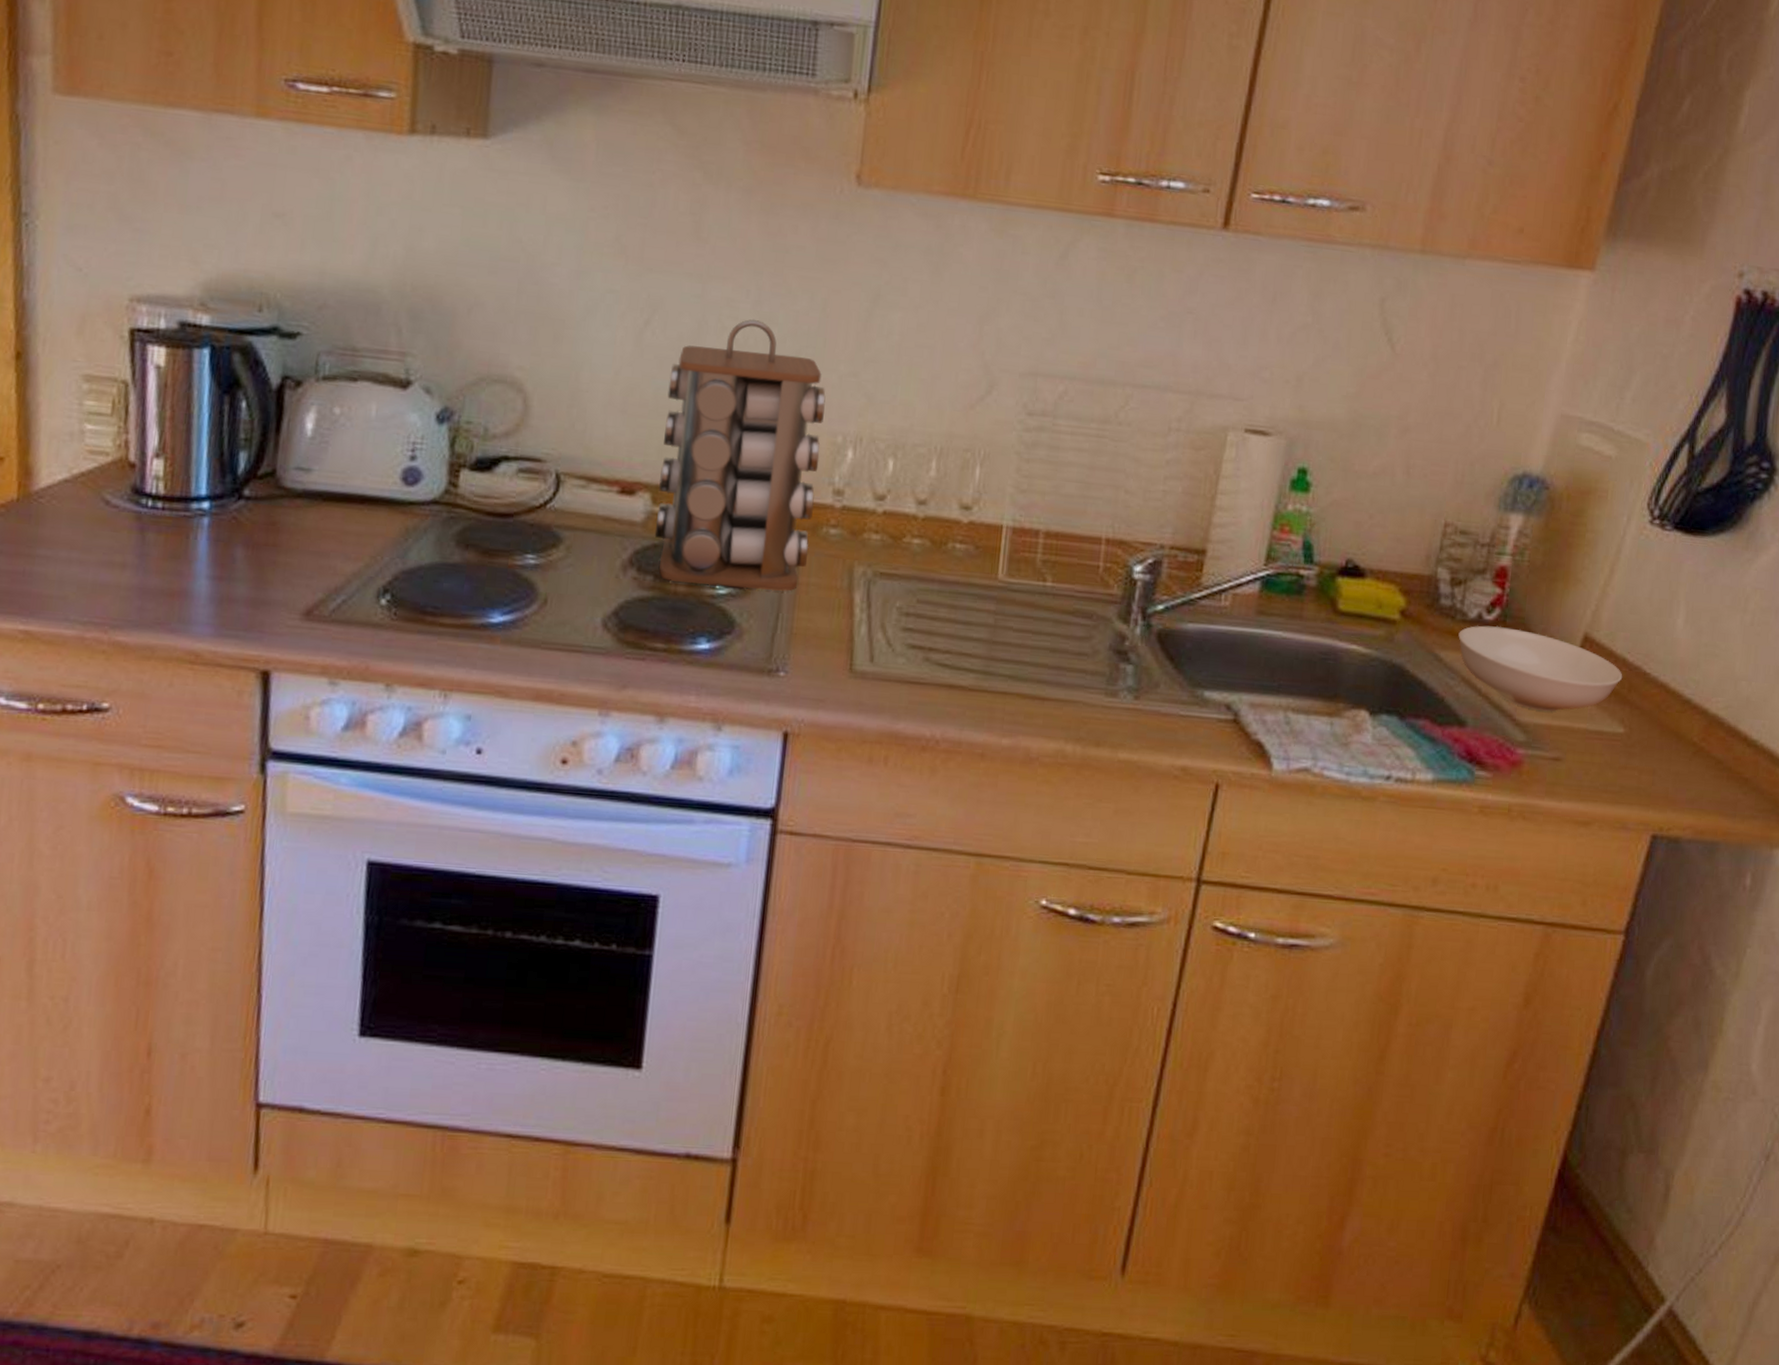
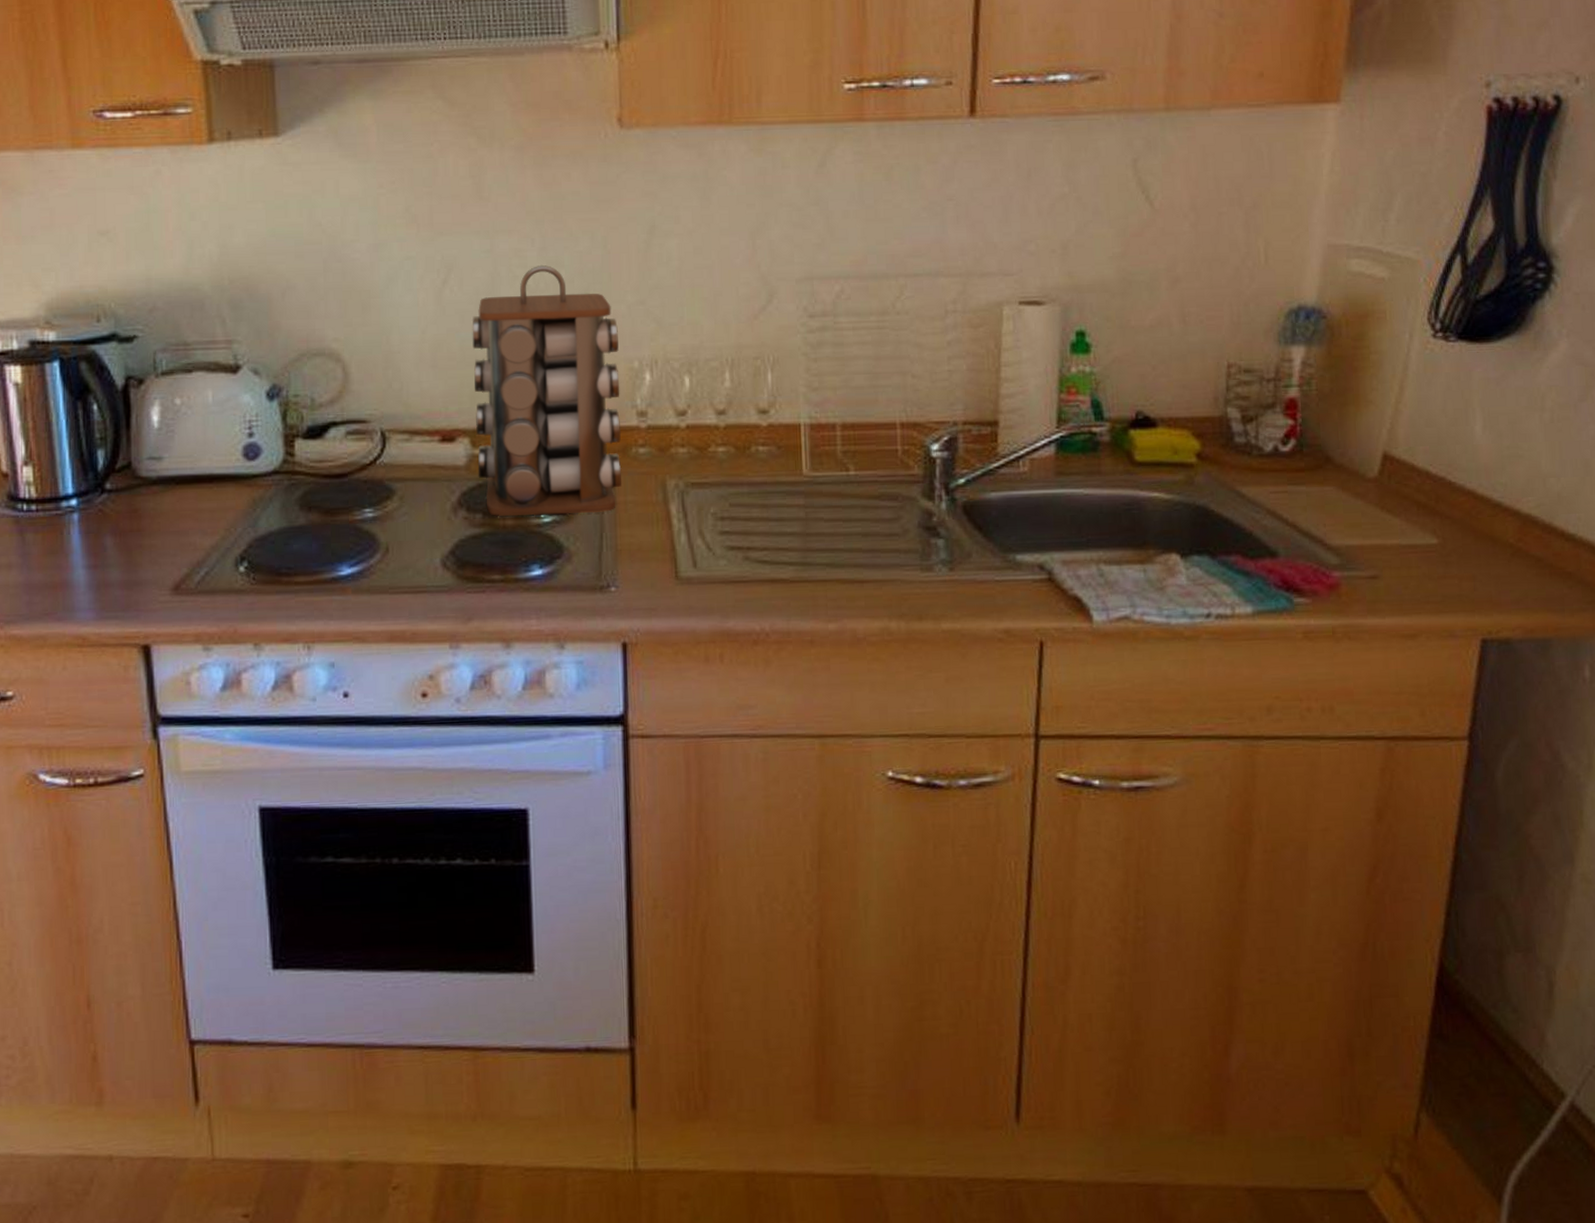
bowl: present [1458,625,1623,712] -> none [1257,456,1428,533]

